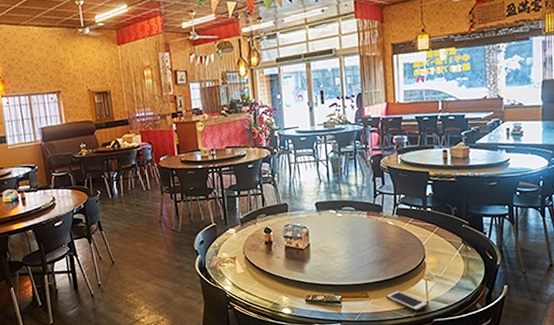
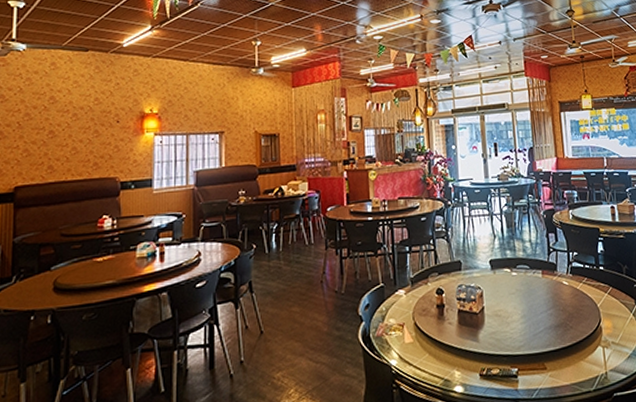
cell phone: present [385,290,427,312] -> none [563,359,606,385]

